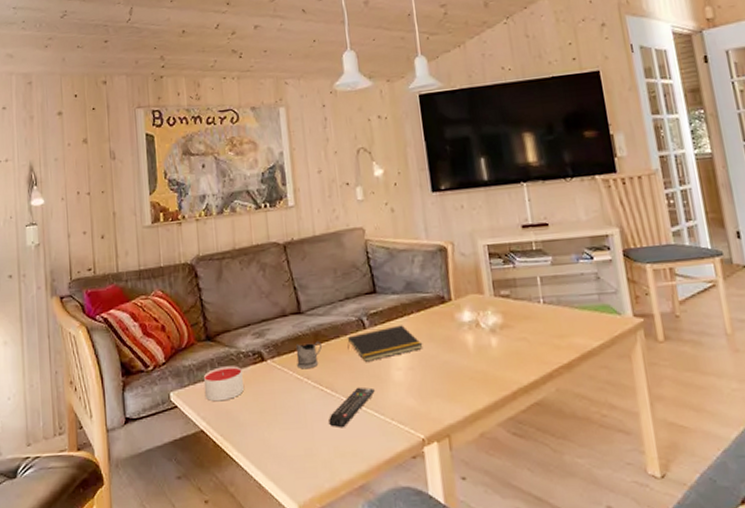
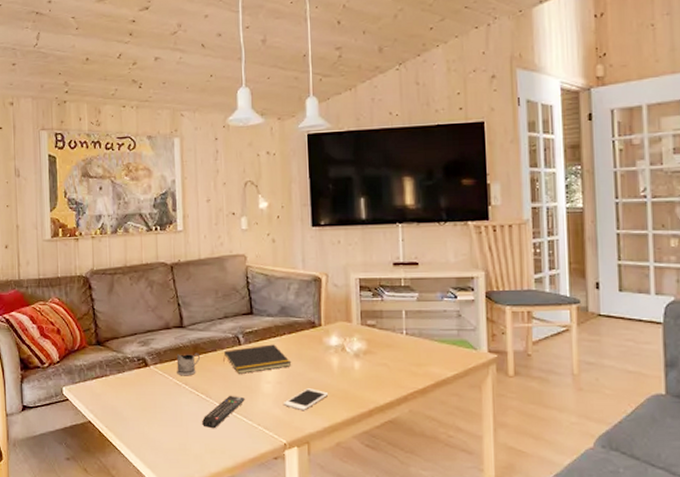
candle: present [203,365,244,402] -> none [92,368,128,398]
cell phone: none [417,372,467,400] -> present [283,388,329,411]

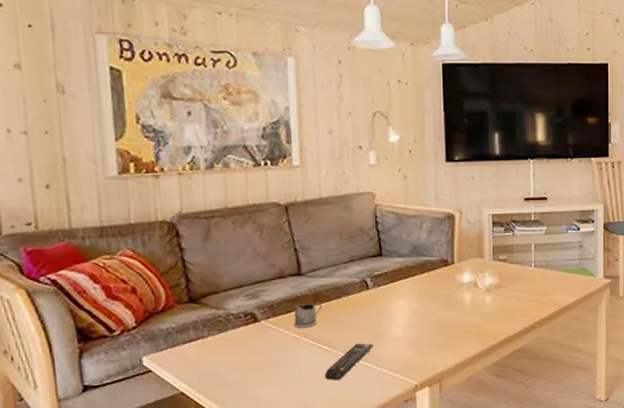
notepad: present [223,344,292,374] -> none [349,286,424,320]
cell phone: present [283,388,329,411] -> none [414,327,461,351]

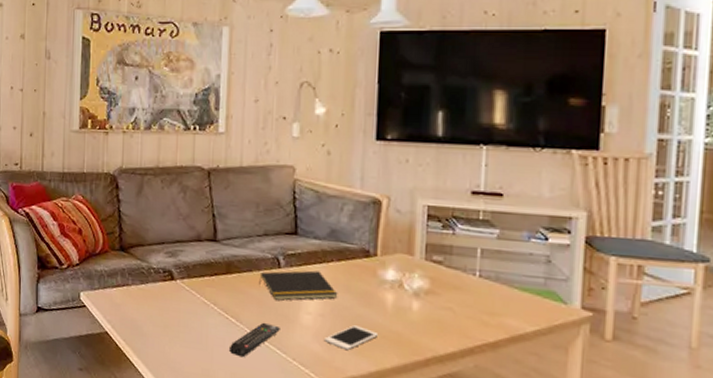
tea glass holder: present [293,301,322,329] -> none [206,270,233,296]
notepad: none [349,286,424,320] -> present [259,270,338,301]
cell phone: none [414,327,461,351] -> present [323,325,379,351]

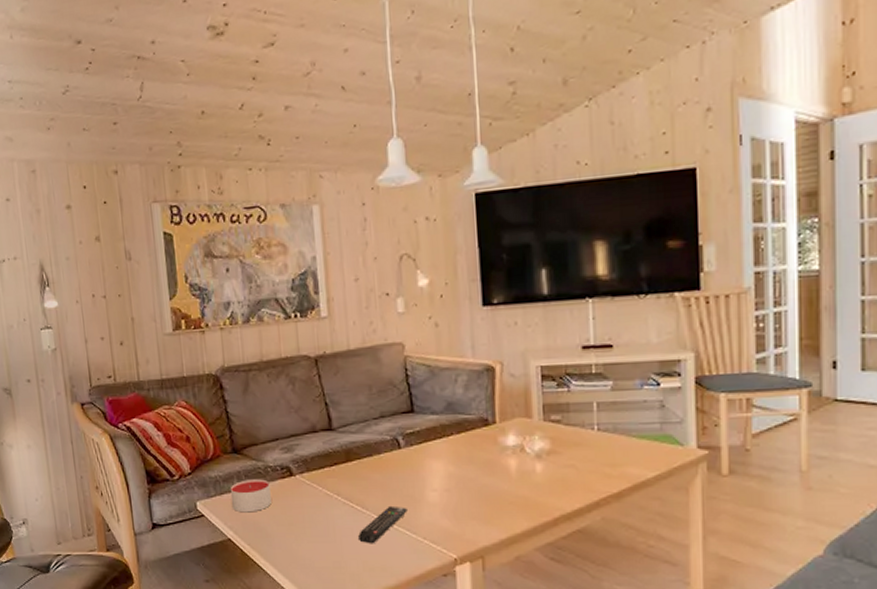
candle: none [112,277,151,310] -> present [230,479,271,513]
notepad: present [259,270,338,301] -> none [380,446,462,481]
cell phone: present [323,325,379,351] -> none [452,496,506,522]

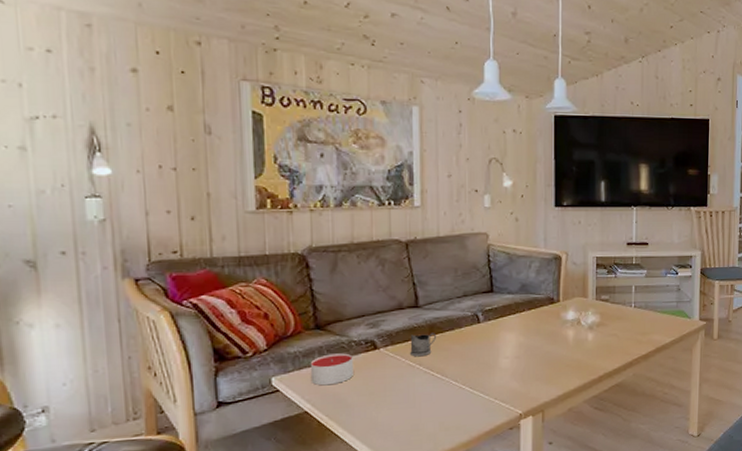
tea glass holder: none [325,458,353,486] -> present [410,332,436,357]
remote control: present [358,505,407,544] -> none [437,372,482,407]

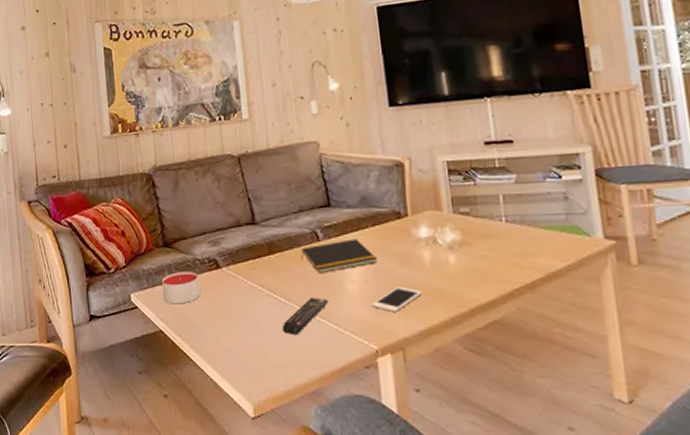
tea glass holder: present [410,332,436,357] -> none [250,251,276,278]
remote control: none [437,372,482,407] -> present [282,297,328,336]
notepad: none [461,321,530,351] -> present [301,239,378,273]
cell phone: none [520,360,564,382] -> present [371,287,422,313]

